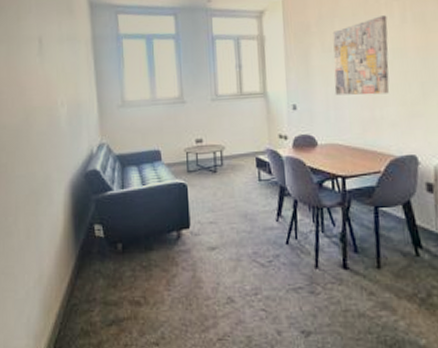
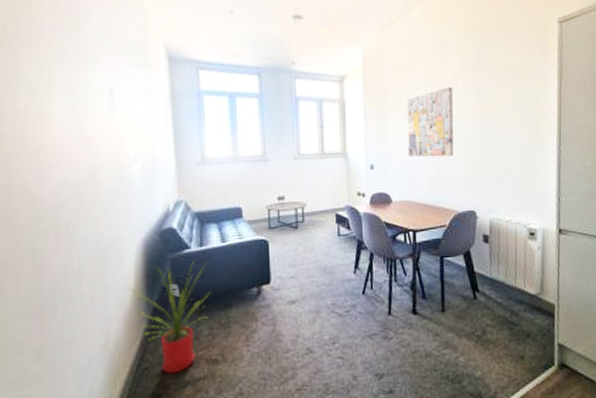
house plant: none [58,203,132,312] -> present [128,261,210,374]

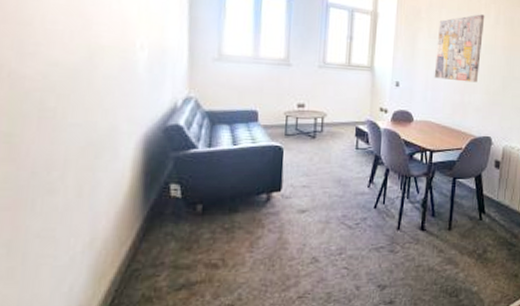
house plant: present [128,261,210,374] -> none [122,162,215,276]

